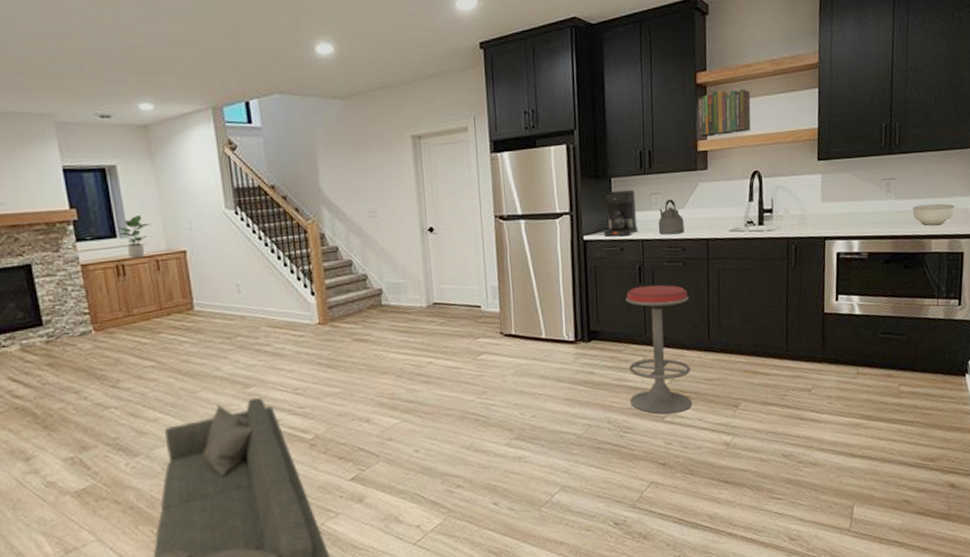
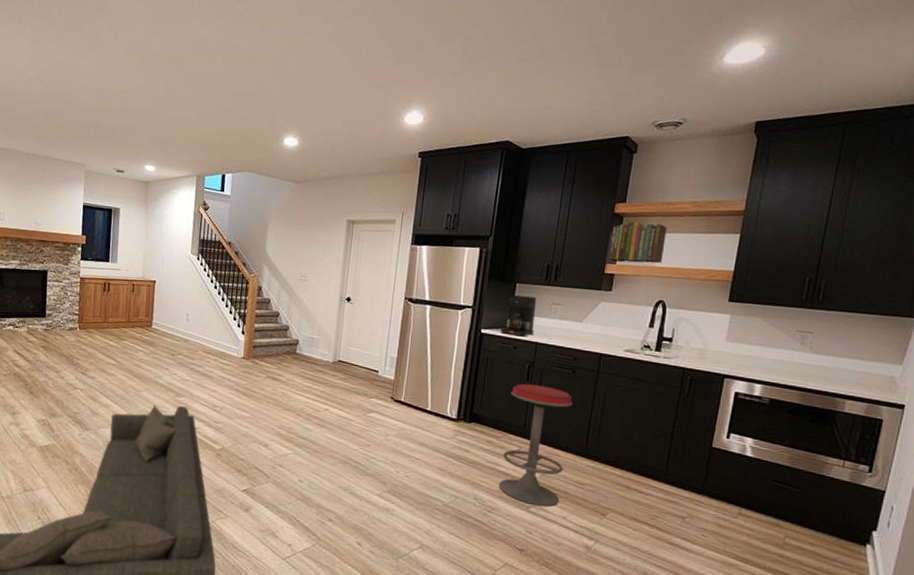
potted plant: present [116,214,151,258] -> none [110,247,135,280]
kettle: present [658,199,684,235] -> none [553,311,580,344]
bowl: present [912,203,955,226] -> none [827,363,879,388]

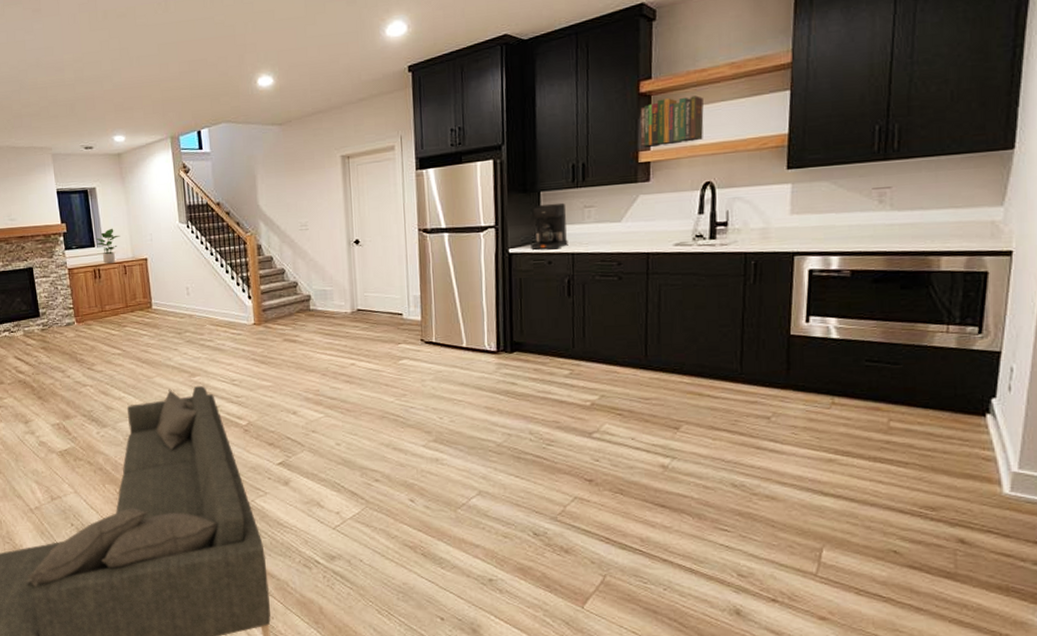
potted plant: none [110,247,135,280] -> present [95,228,120,264]
bar stool: present [499,383,573,507] -> none [552,299,625,431]

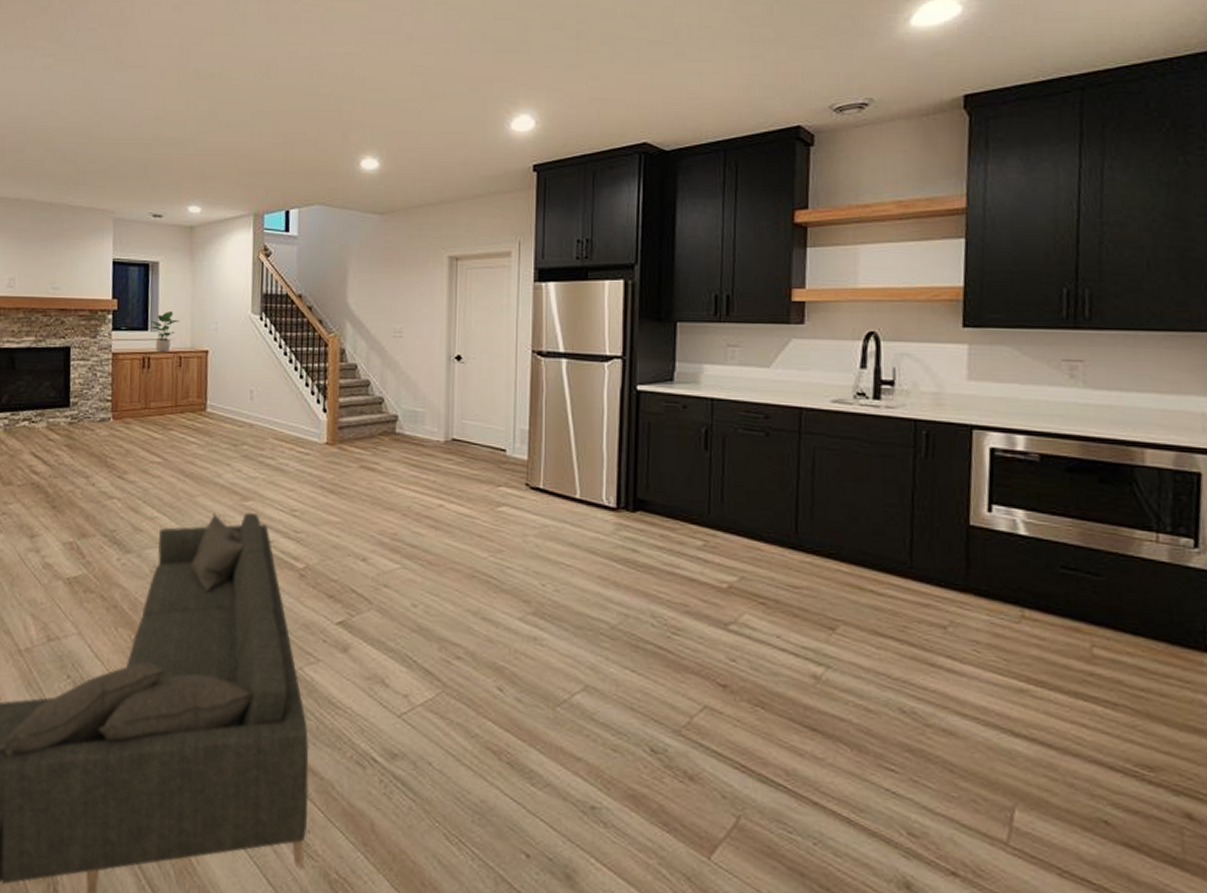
coffee maker: present [531,202,568,250] -> none [663,337,707,392]
books: present [640,95,704,148] -> none [794,232,867,286]

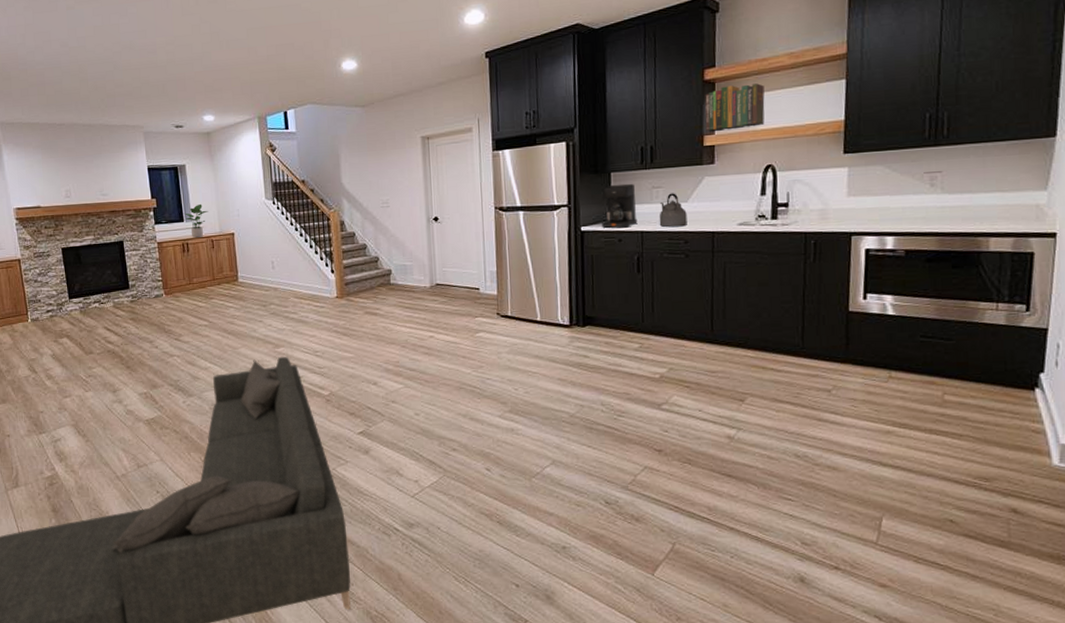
coffee maker: none [663,337,707,392] -> present [602,183,638,228]
kettle: none [734,354,769,398] -> present [659,193,687,228]
books: none [794,232,867,286] -> present [705,83,765,132]

